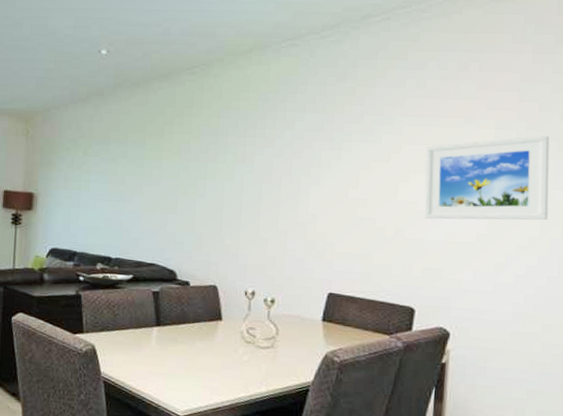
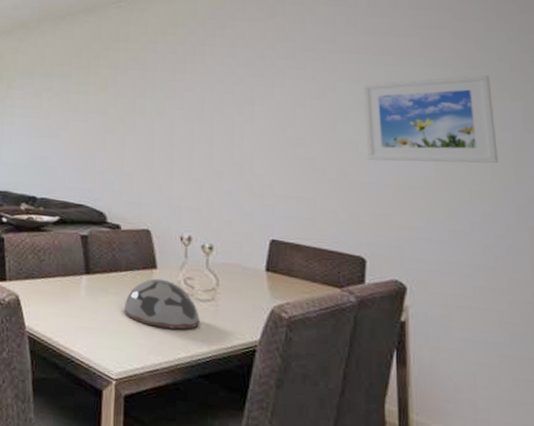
decorative bowl: none [190,329,259,373] -> present [123,278,200,330]

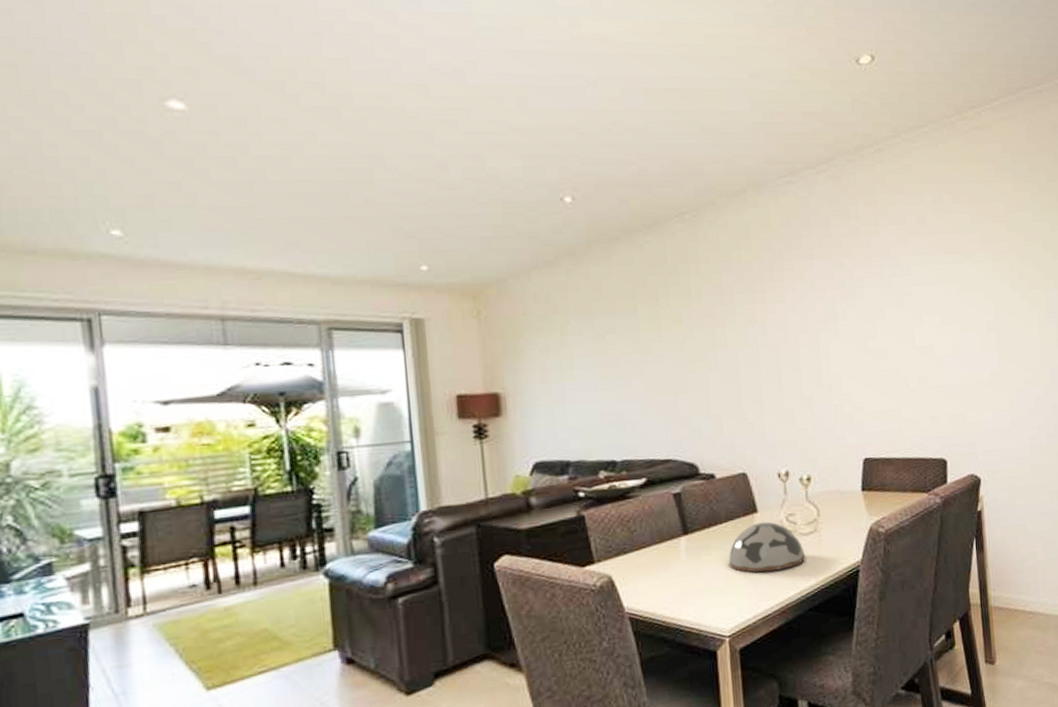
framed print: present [363,74,498,164] -> none [934,264,1046,362]

